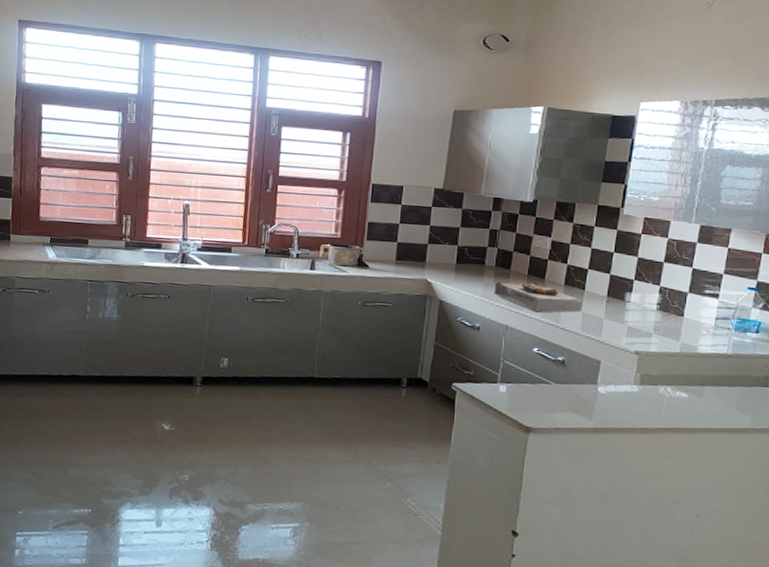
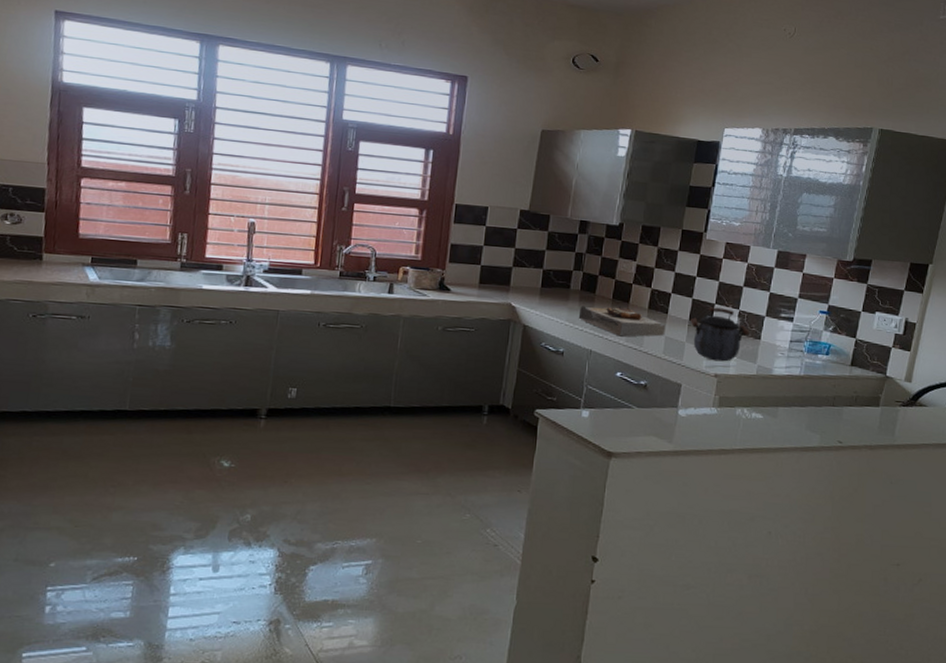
kettle: none [609,283,671,339] -> present [690,307,749,362]

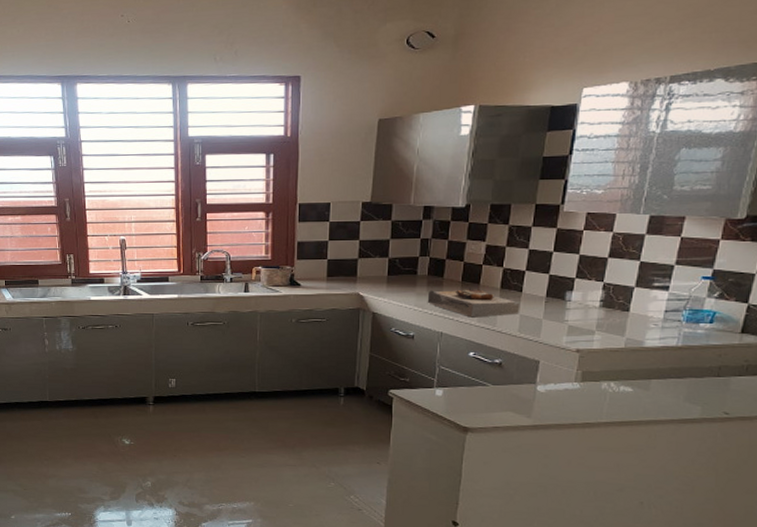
kettle: present [690,307,749,362] -> none [548,282,616,337]

